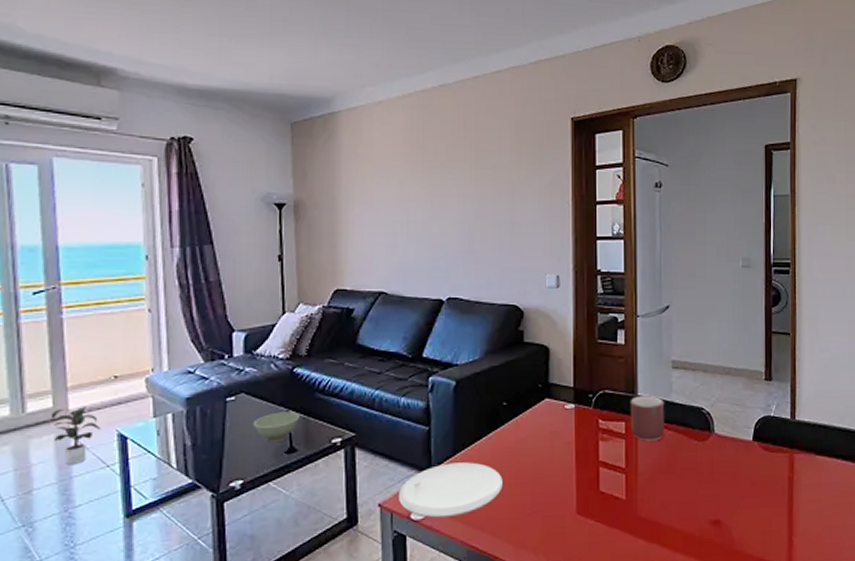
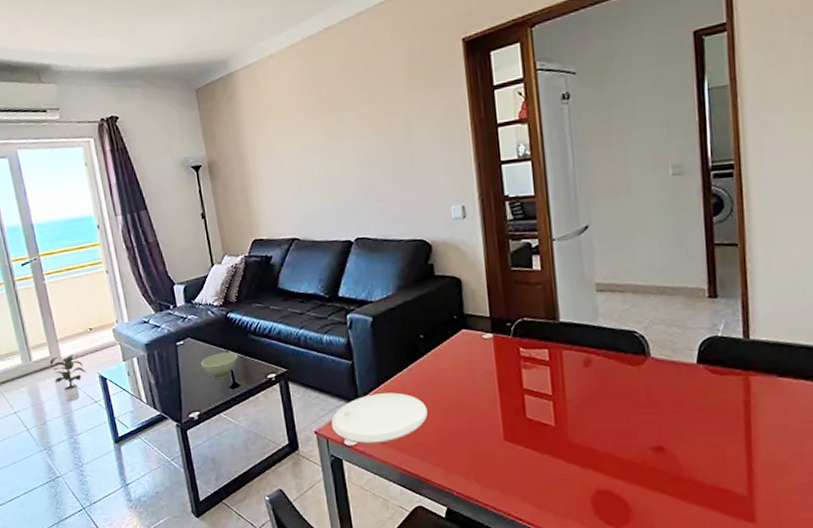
mug: present [630,396,665,441] -> none [552,321,593,368]

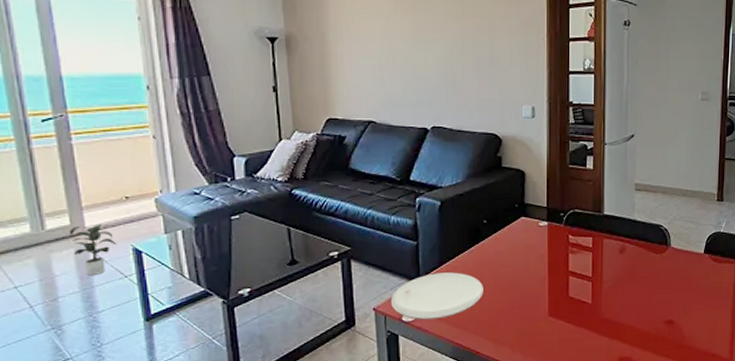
bowl: present [200,352,238,380] -> none [256,228,299,256]

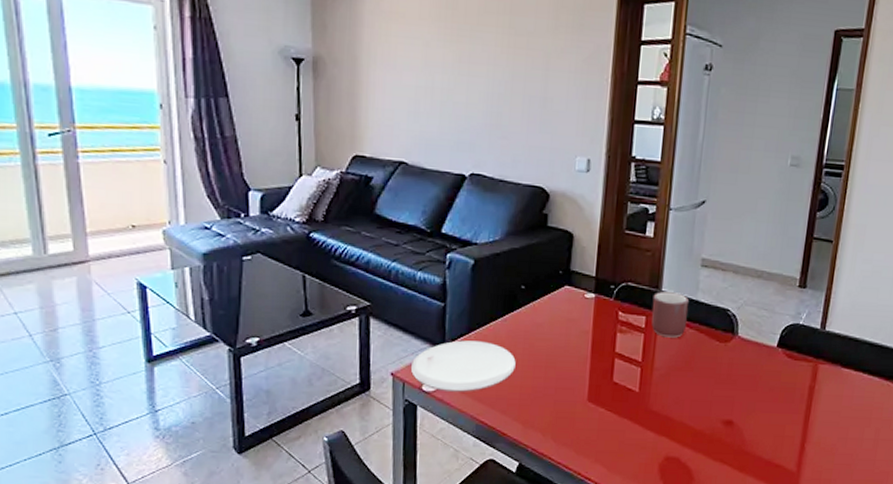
potted plant: present [69,224,117,276] -> none [72,253,121,309]
mug: none [597,214,628,254] -> present [651,291,689,338]

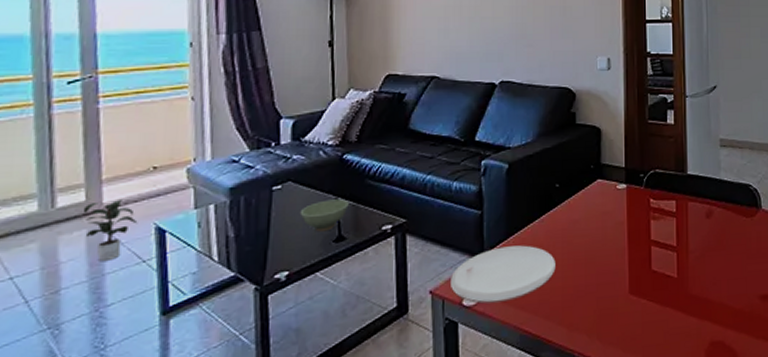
potted plant: none [72,253,121,309] -> present [82,200,138,262]
bowl: none [268,275,315,305] -> present [299,199,349,232]
mug: present [651,291,689,338] -> none [680,174,715,219]

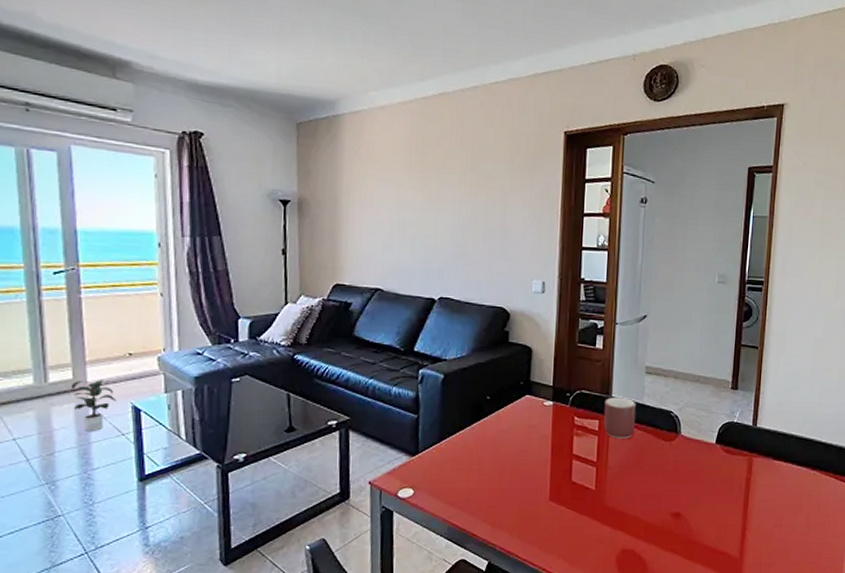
bowl: present [299,199,349,232] -> none [255,394,299,422]
plate: present [449,245,556,304] -> none [386,449,483,497]
mug: none [680,174,715,219] -> present [603,397,637,439]

